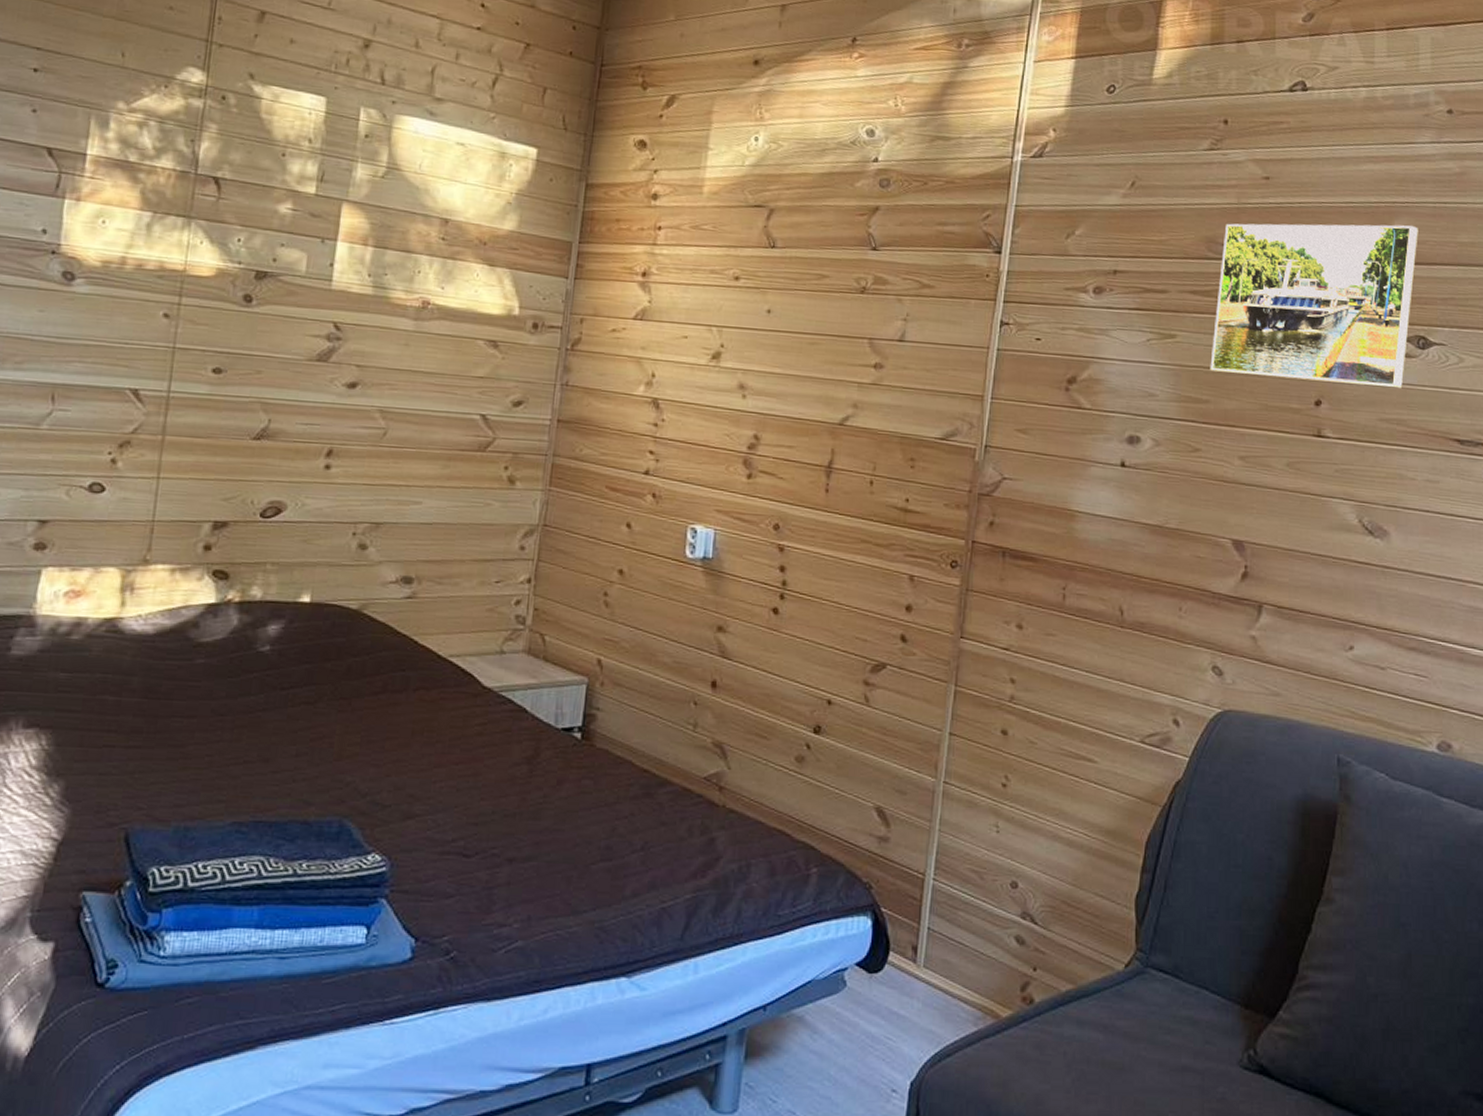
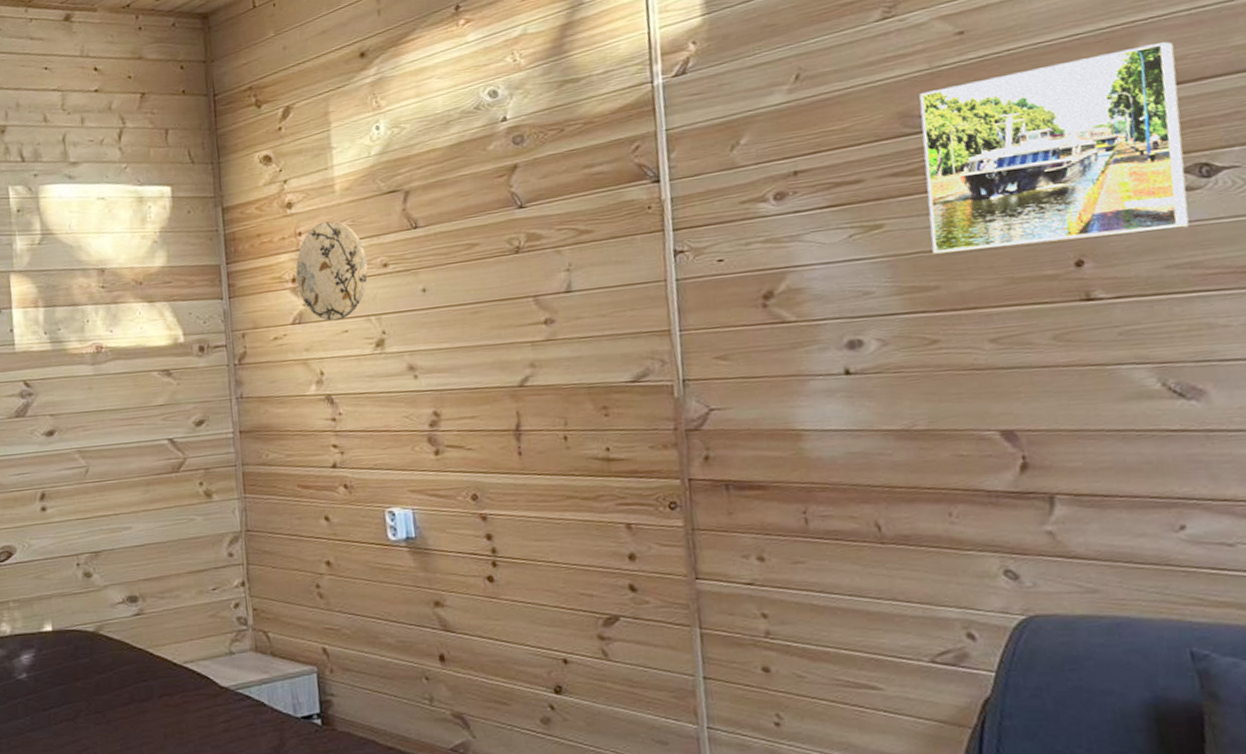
decorative plate: none [647,220,721,324] -> present [296,220,368,321]

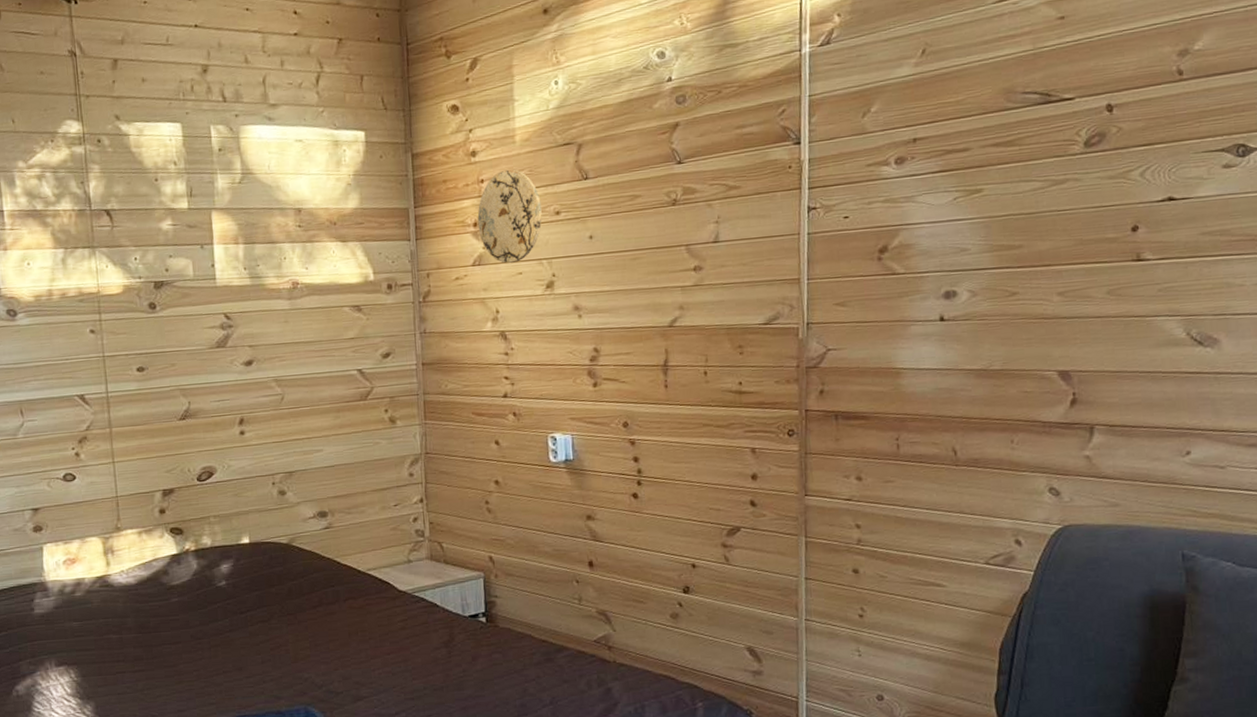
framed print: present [919,42,1190,254] -> none [1020,35,1230,217]

